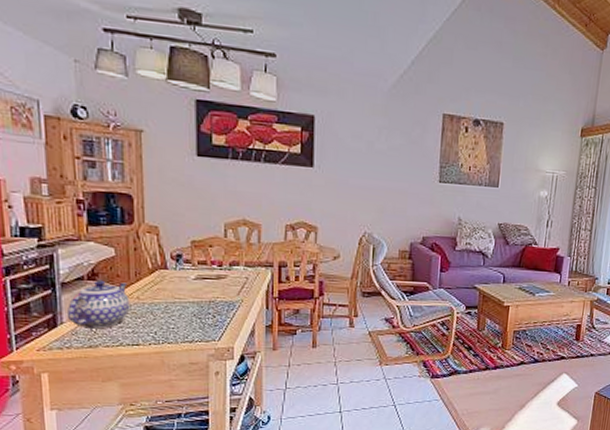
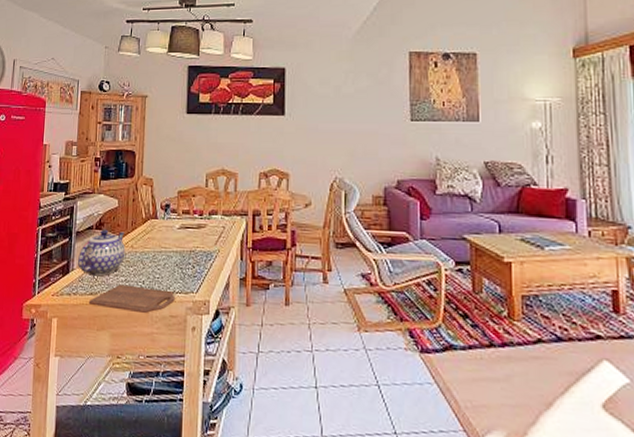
cutting board: none [87,336,194,363] -> present [88,284,175,314]

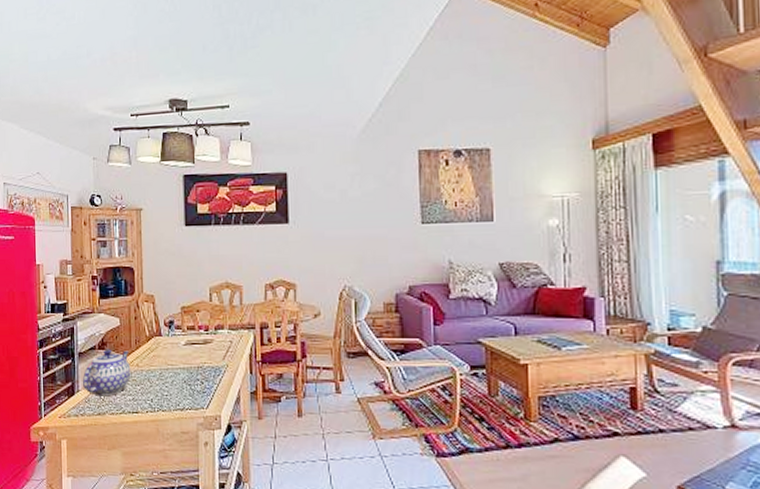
cutting board: present [88,284,175,314] -> none [97,403,185,432]

